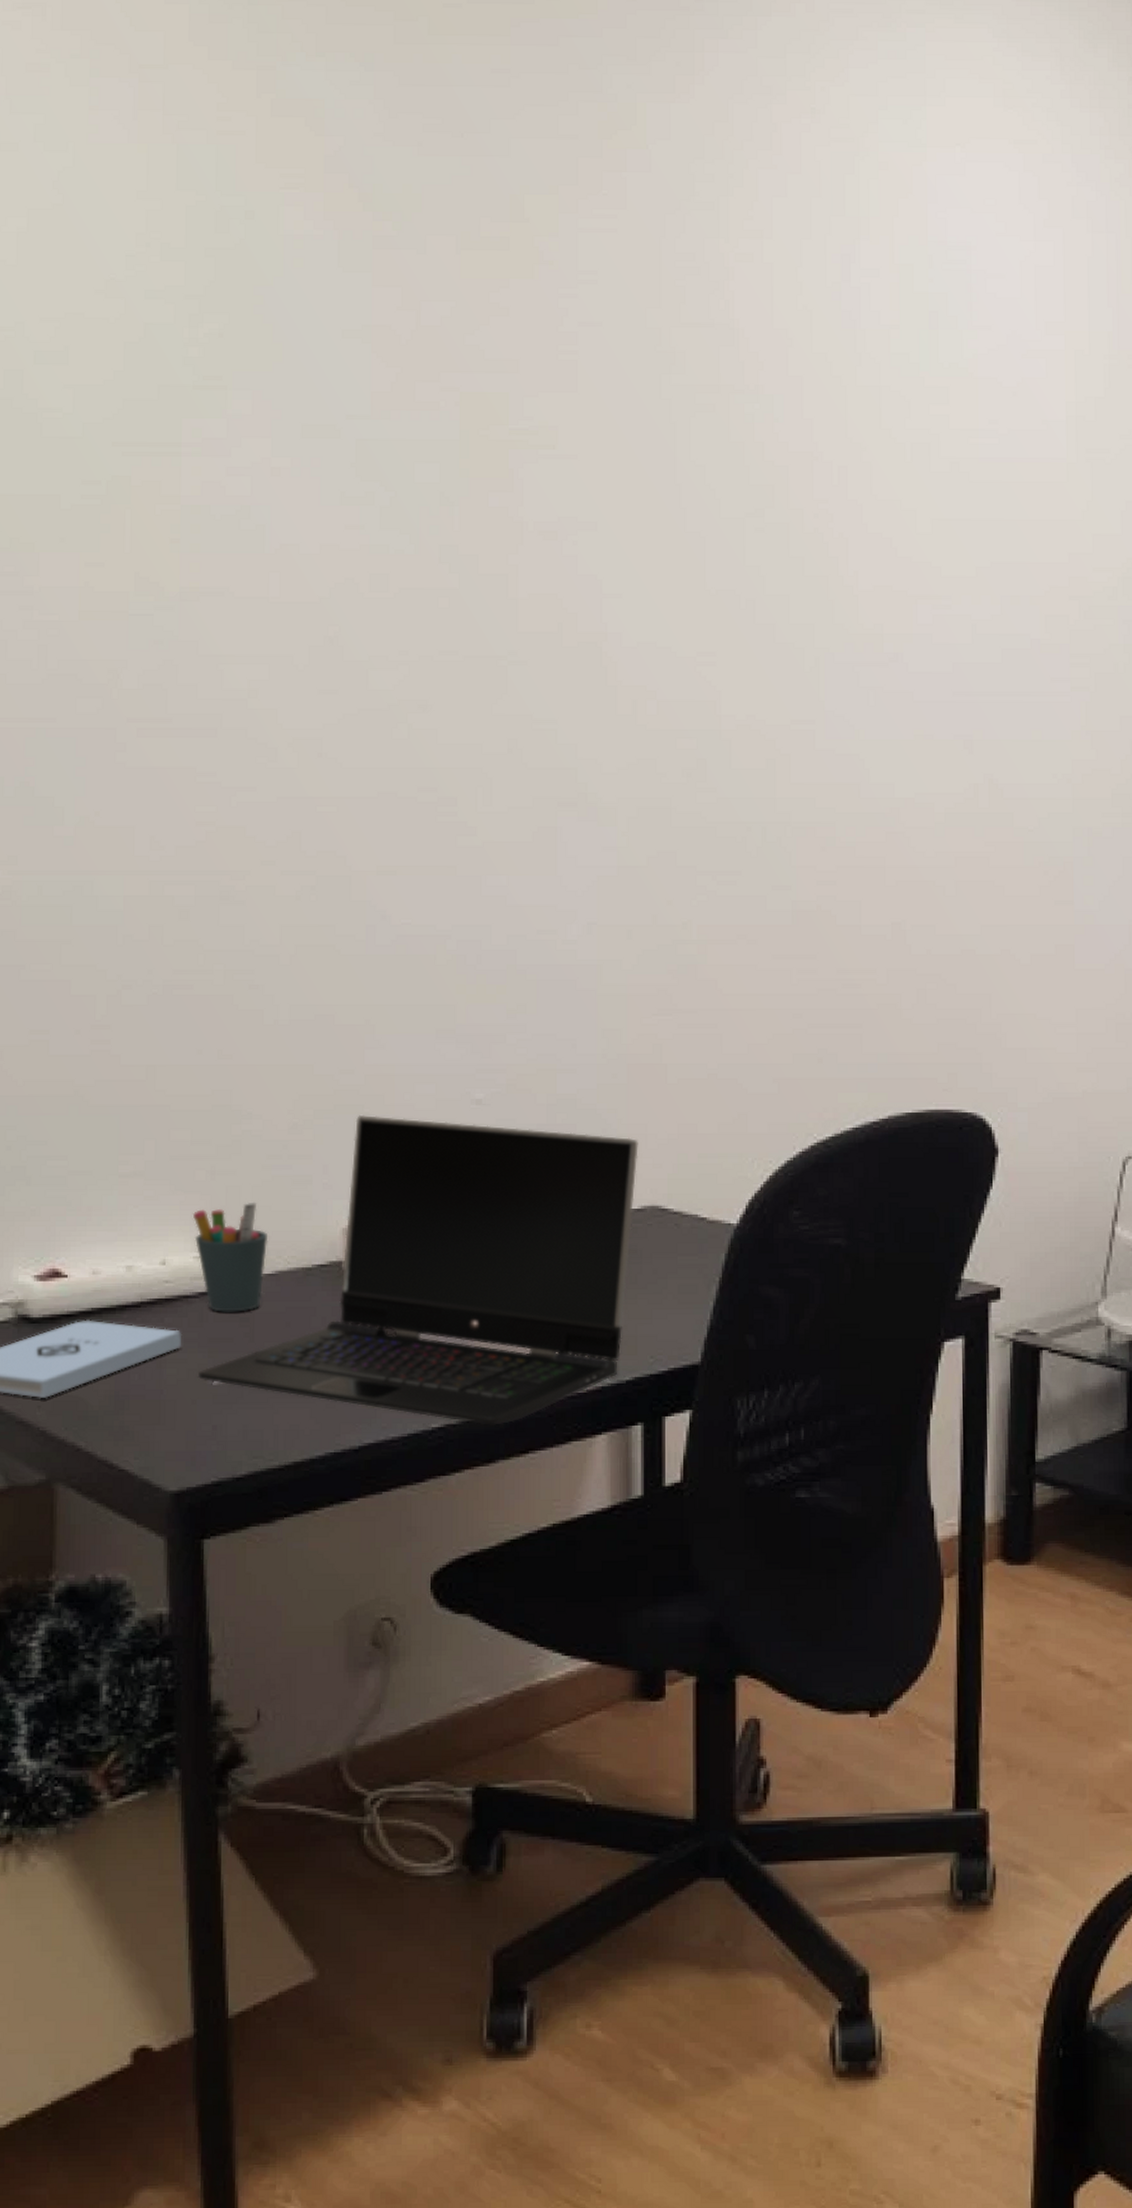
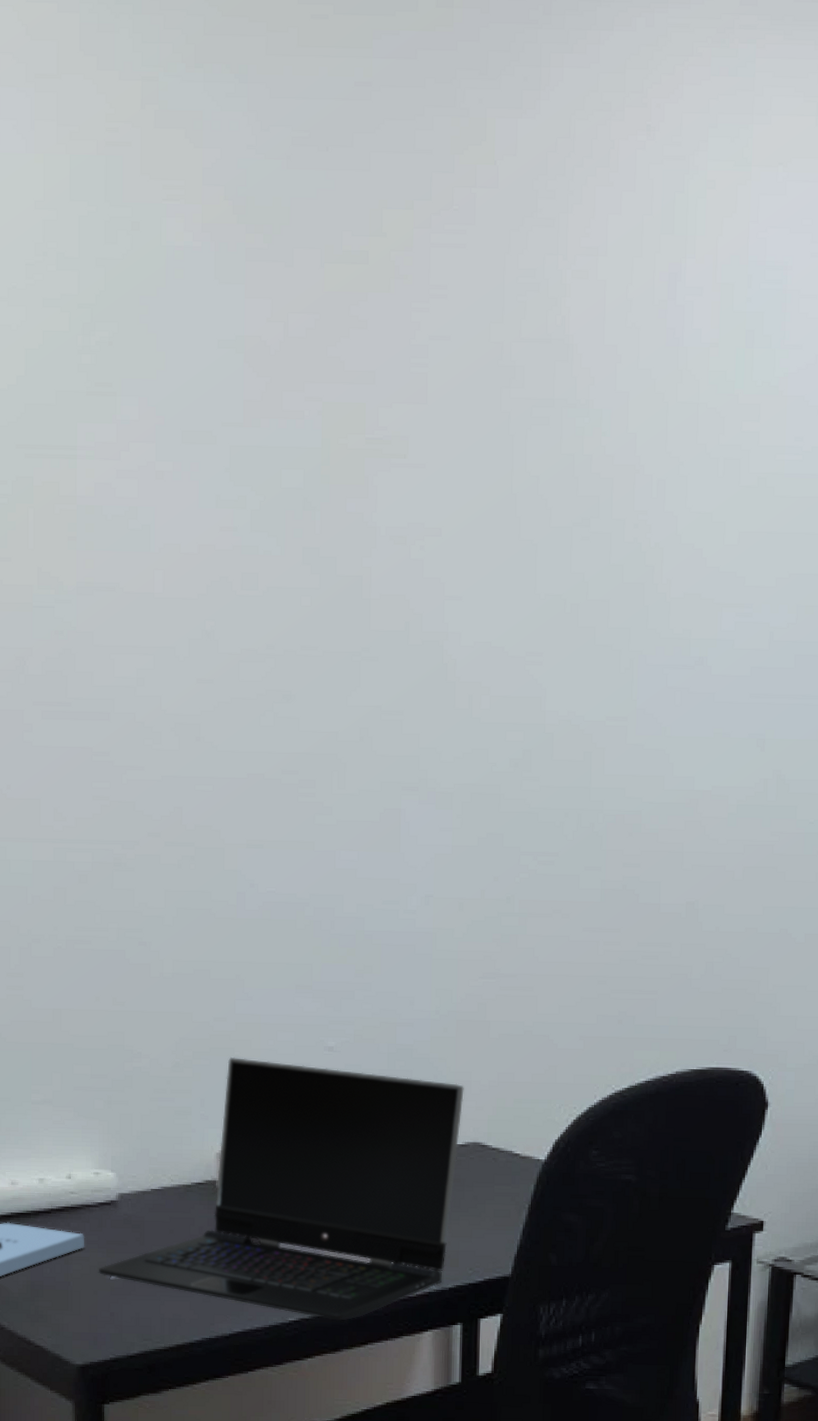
pen holder: present [192,1202,268,1312] -> none [92,1128,155,1220]

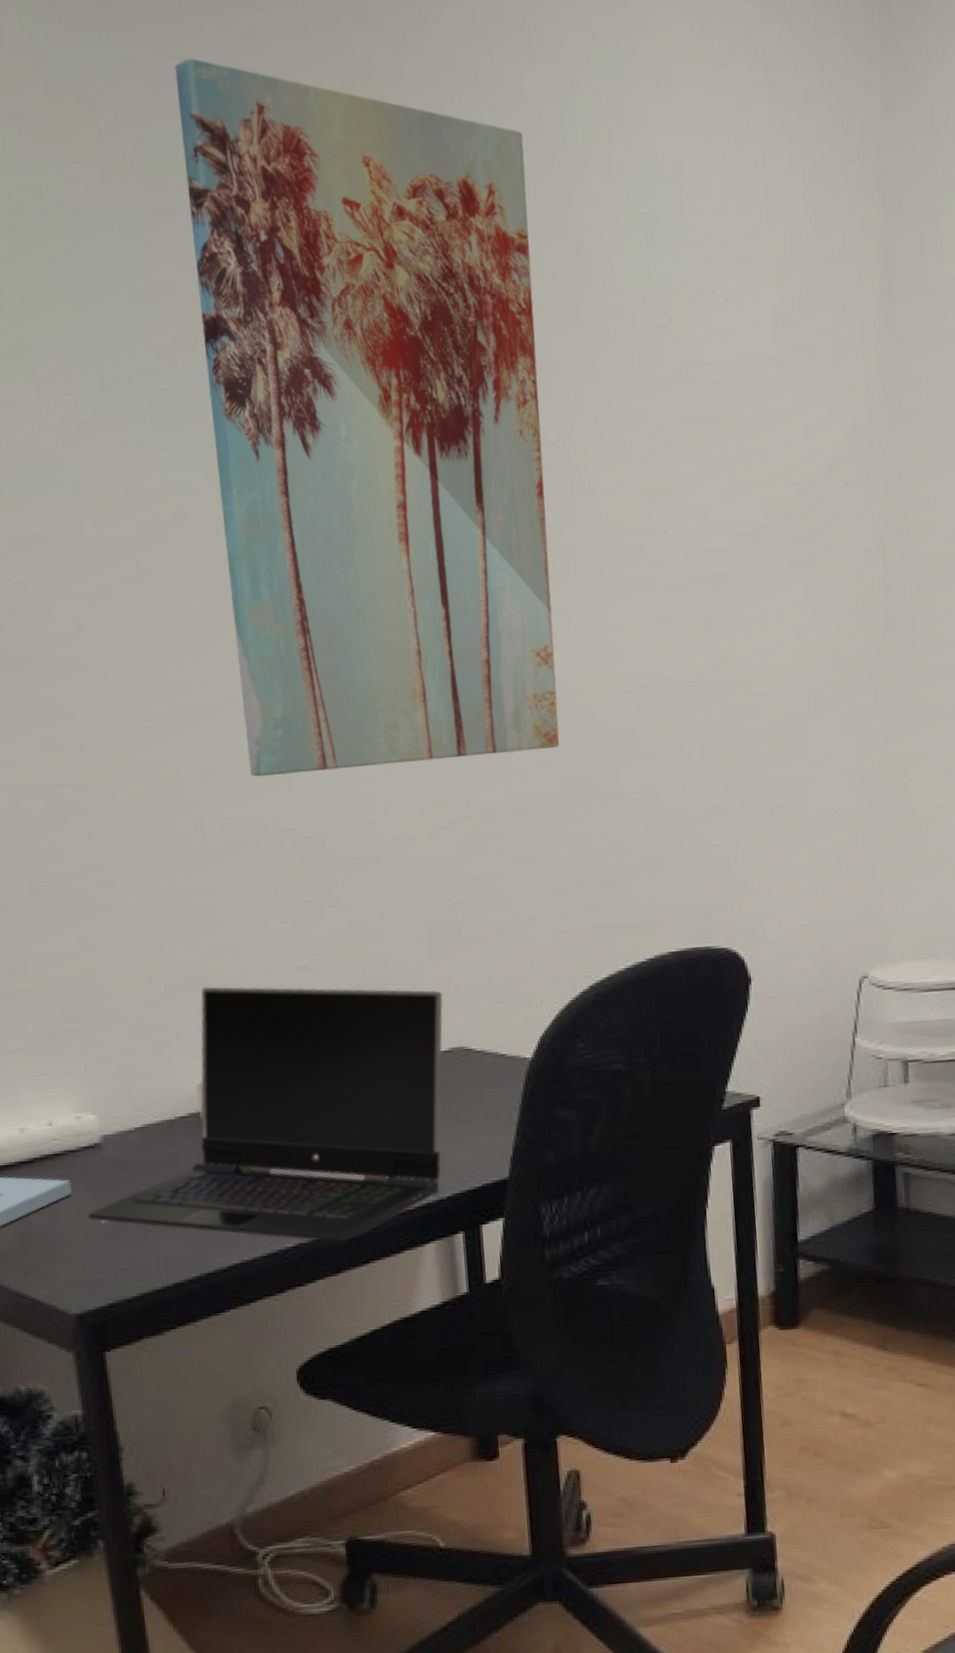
wall art: none [286,100,632,854] -> present [175,58,560,777]

